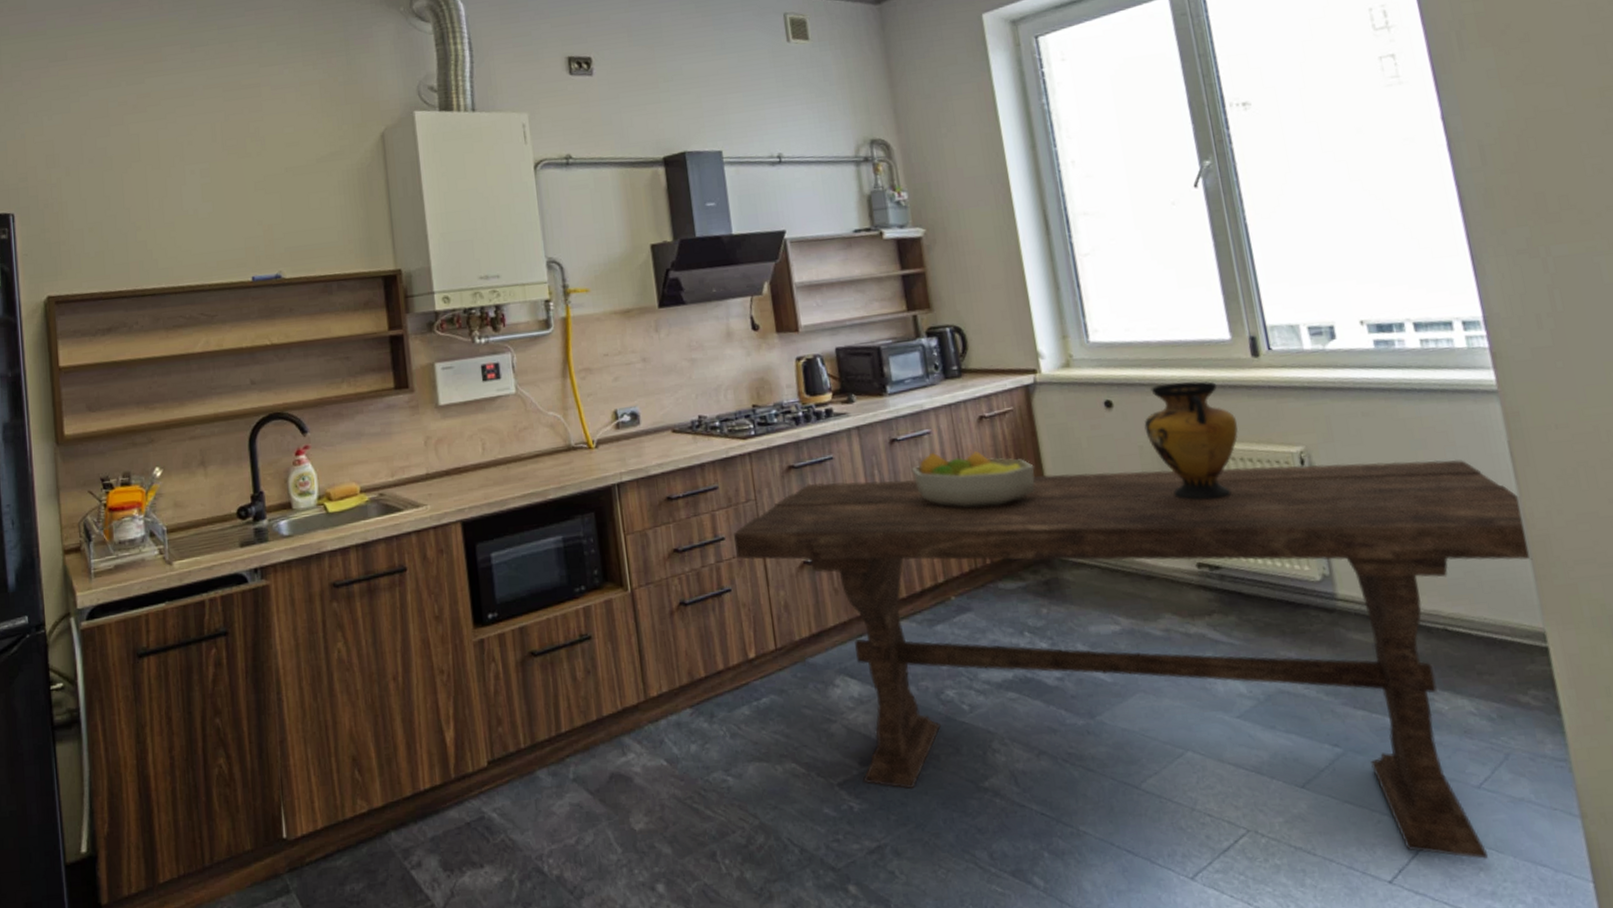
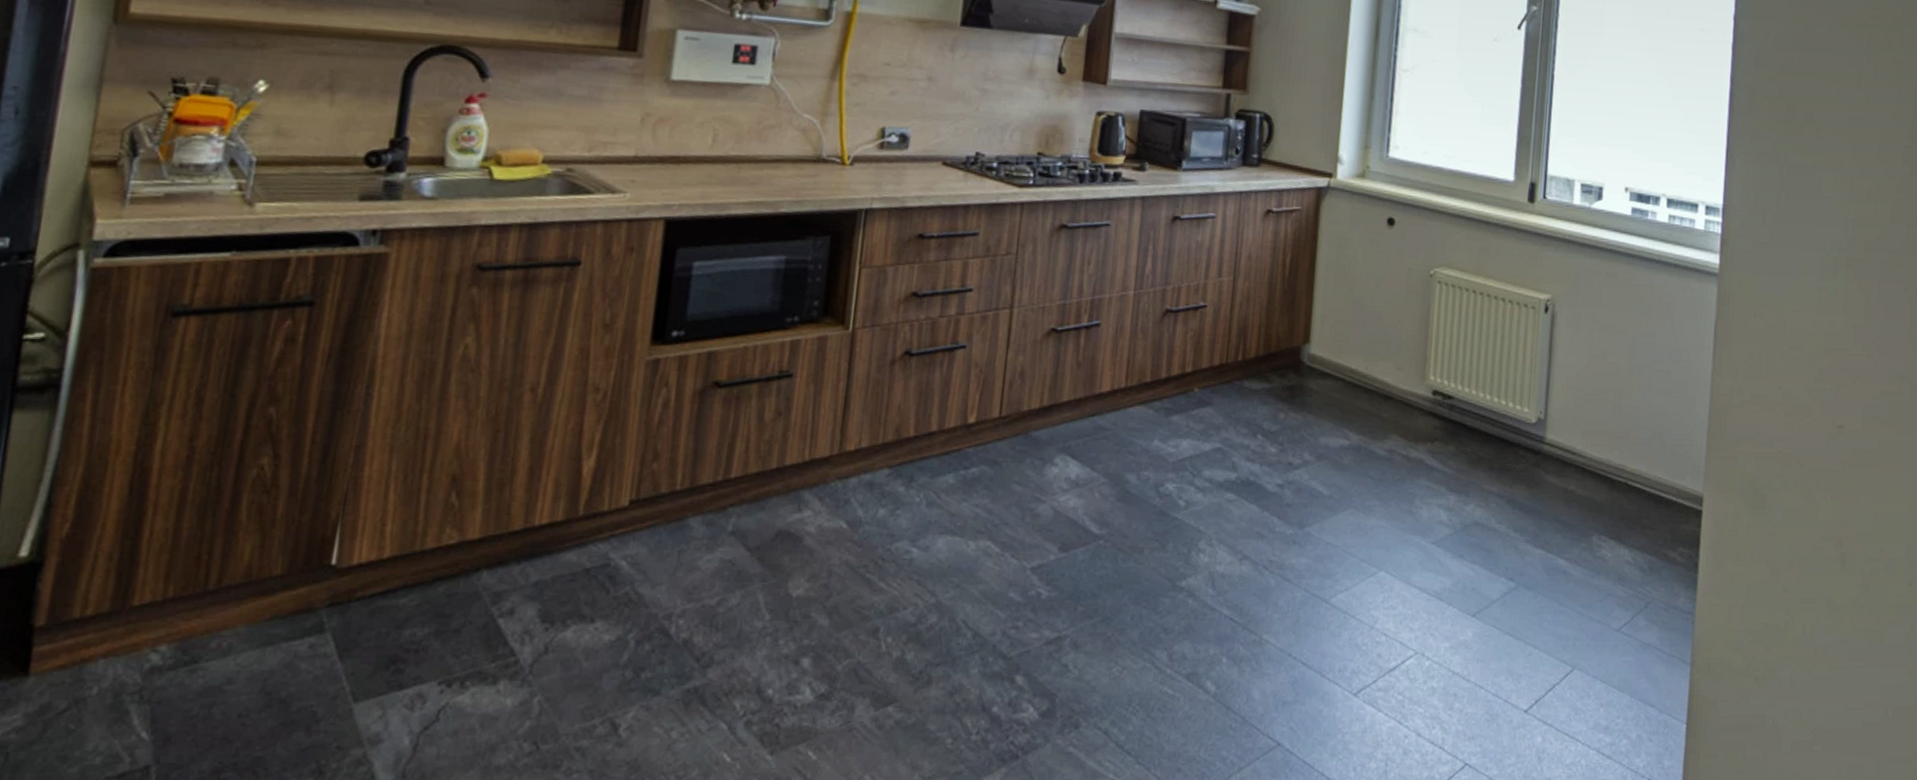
dining table: present [734,459,1533,859] -> none [981,247,1712,696]
fruit bowl: present [911,451,1035,508] -> none [1187,237,1307,304]
vase: present [1144,380,1238,500] -> none [1417,212,1501,332]

